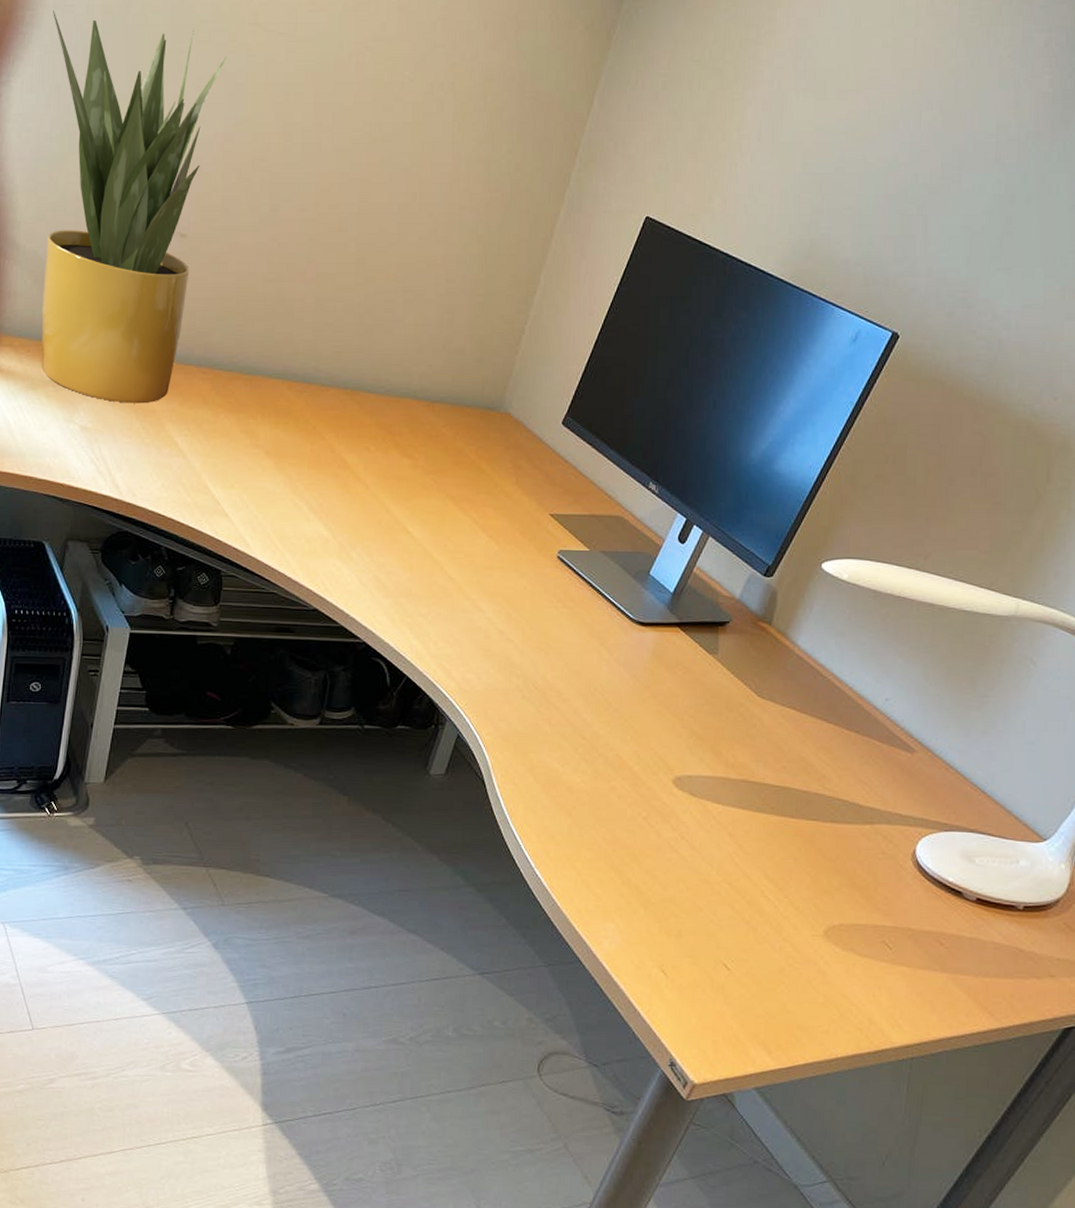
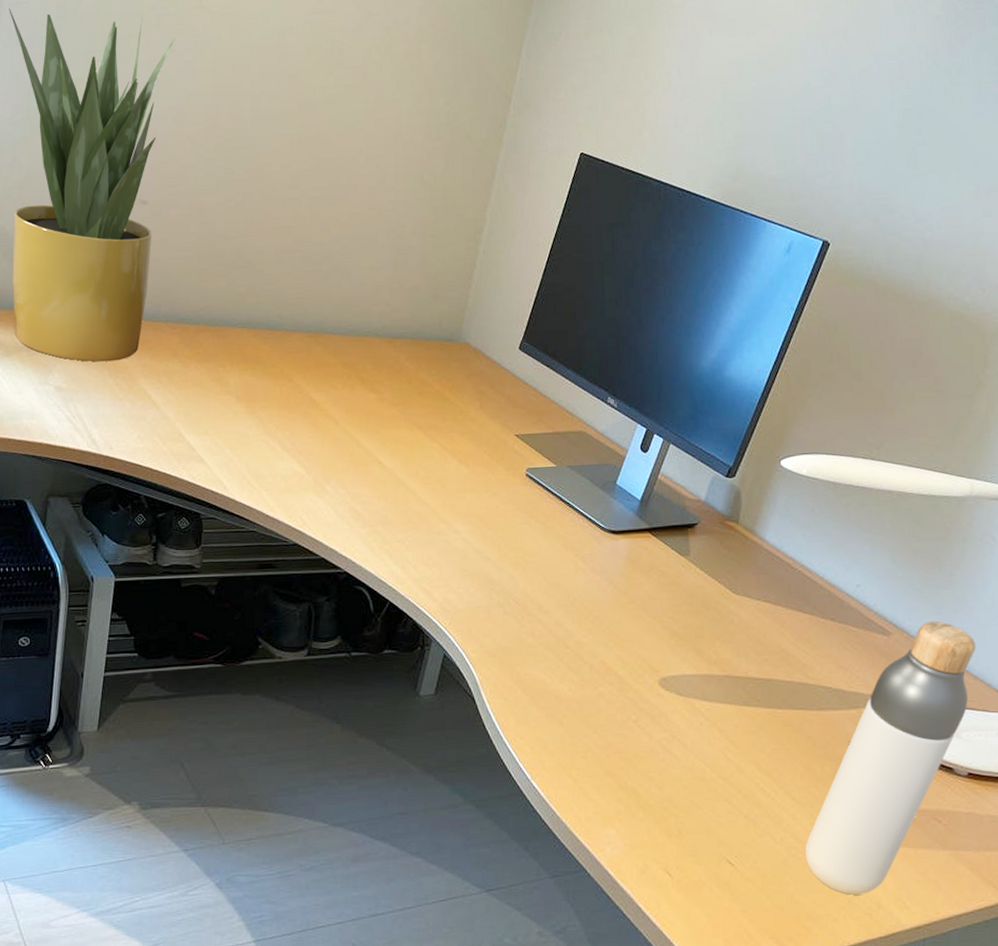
bottle: none [803,741,1002,1009] -> present [805,620,977,895]

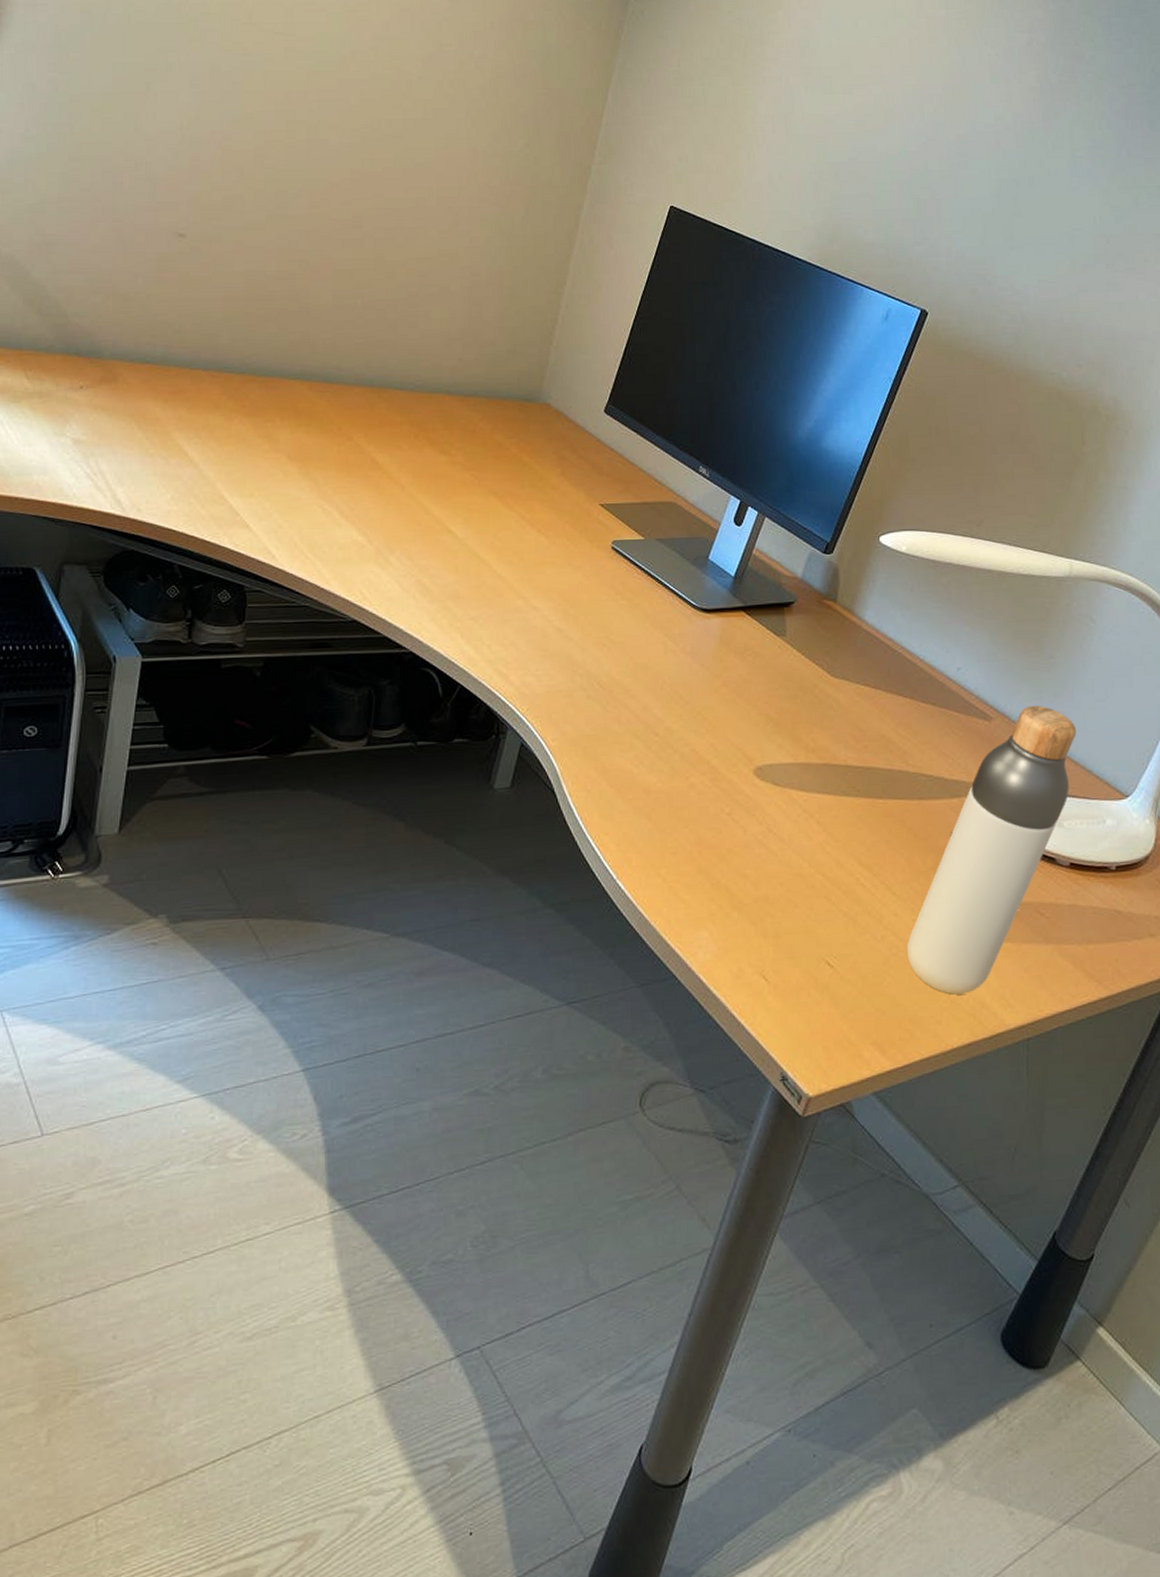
planter: present [9,9,175,362] -> none [22,10,221,413]

